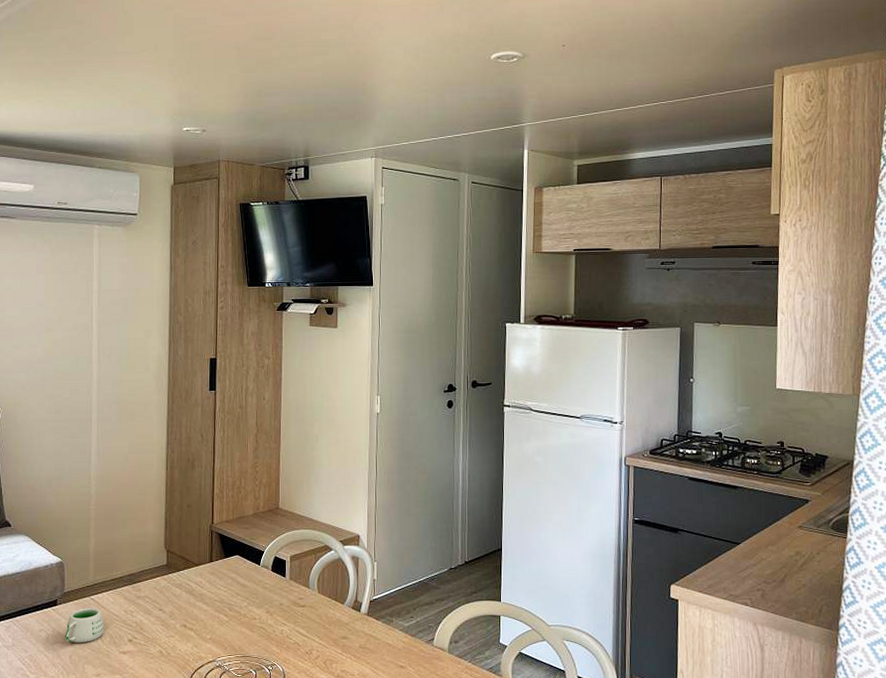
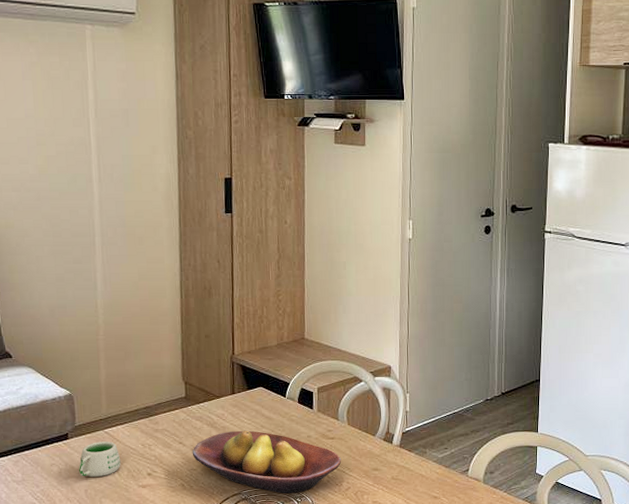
fruit bowl: none [171,598,312,661] -> present [192,430,342,493]

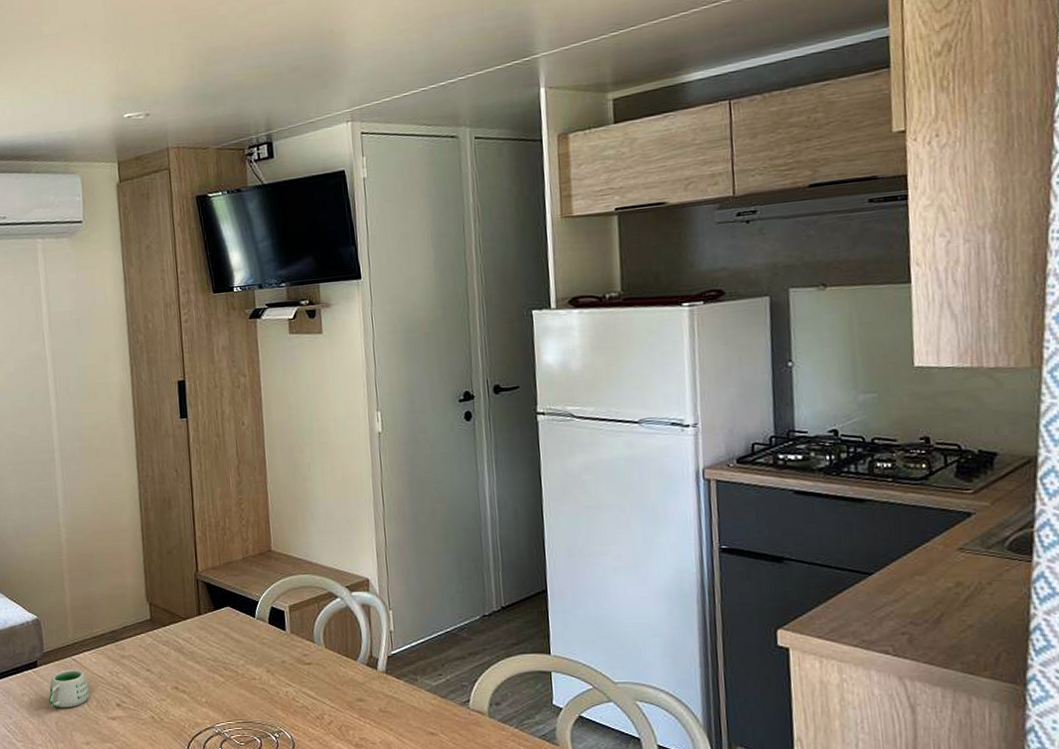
fruit bowl: present [192,430,342,493] -> none [160,655,321,728]

